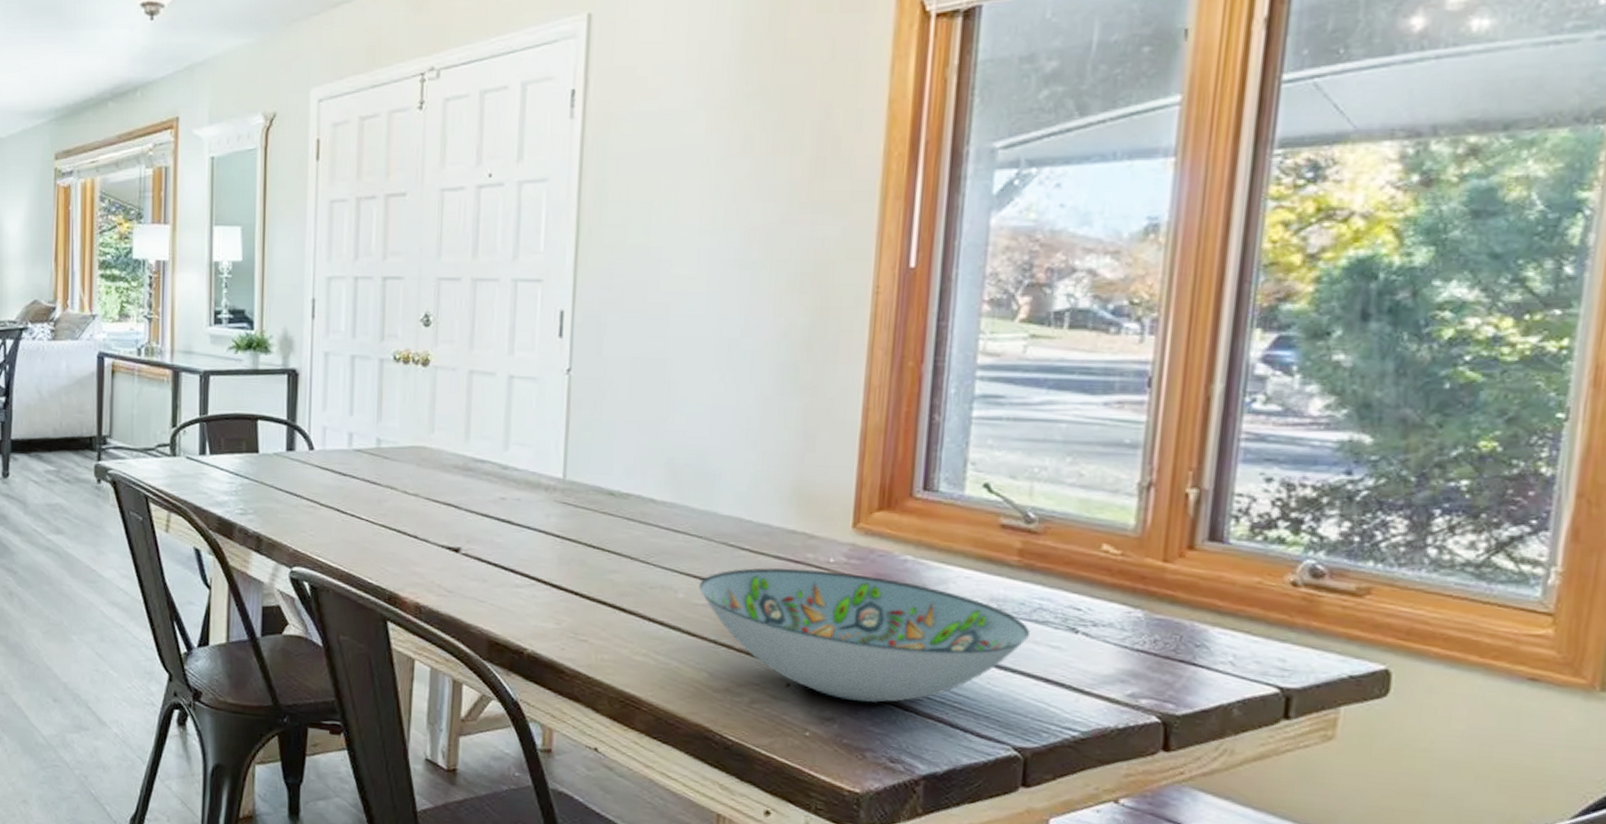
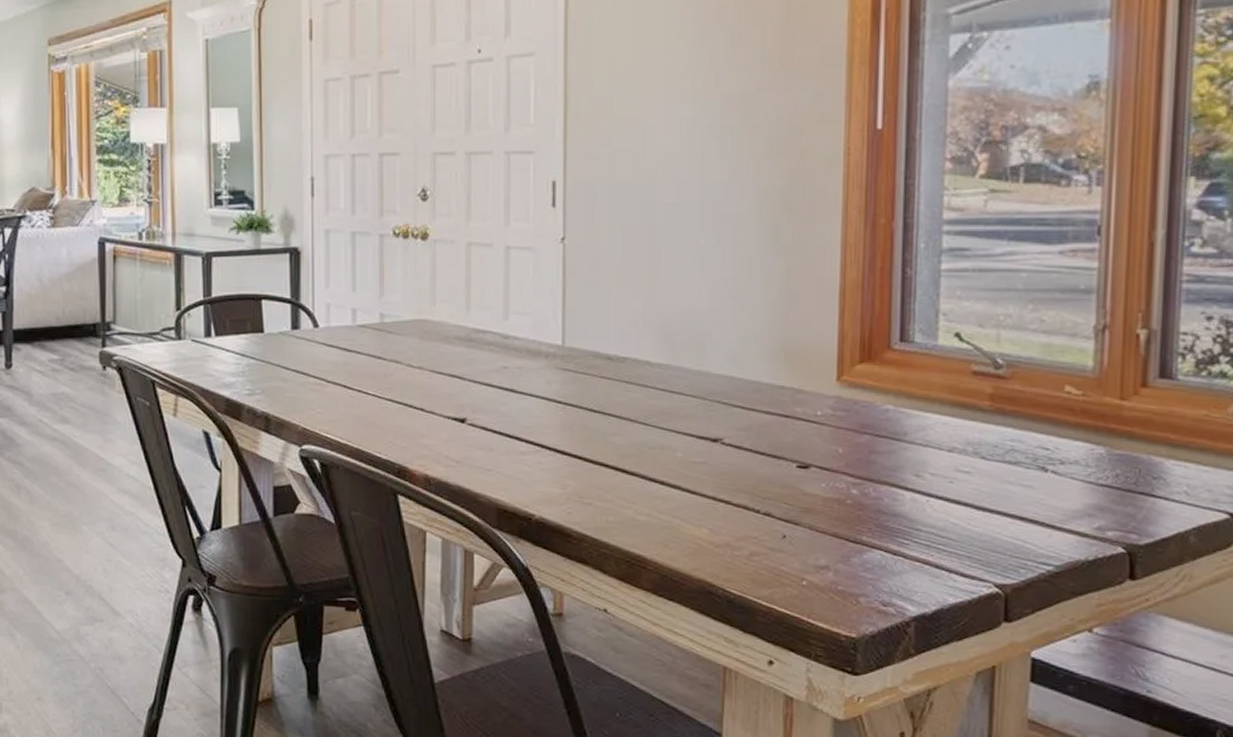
decorative bowl: present [699,568,1031,703] -> none [696,423,1005,550]

